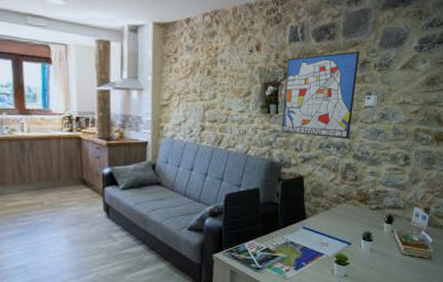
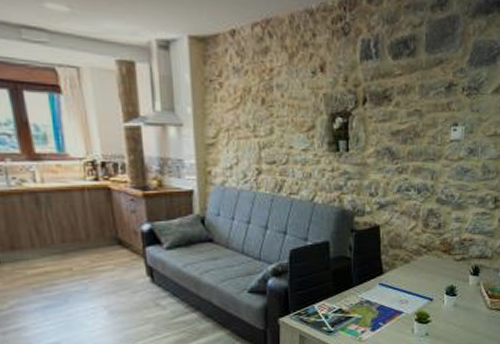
wall art: present [281,50,360,139] -> none [353,70,445,180]

